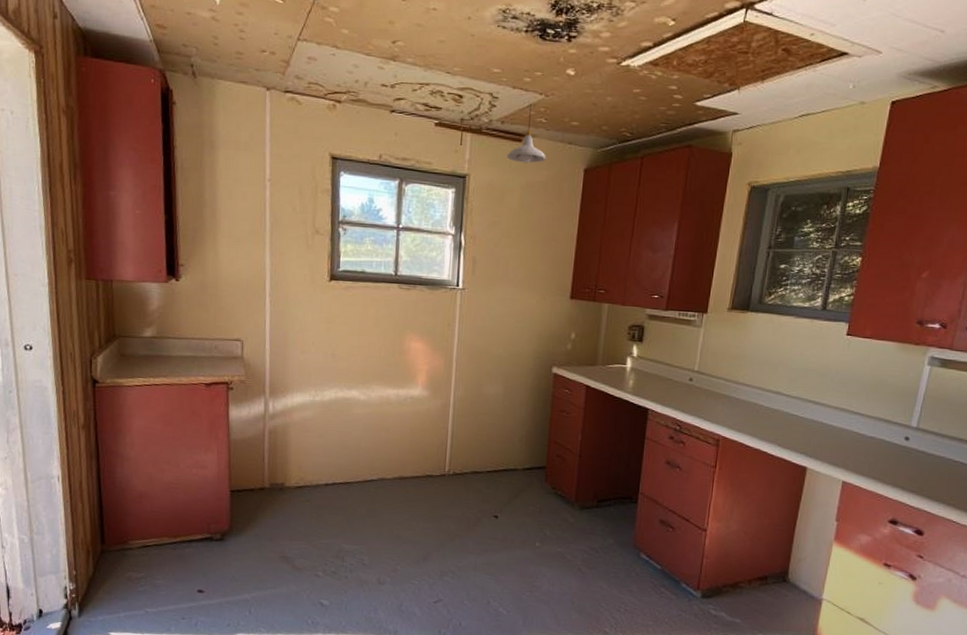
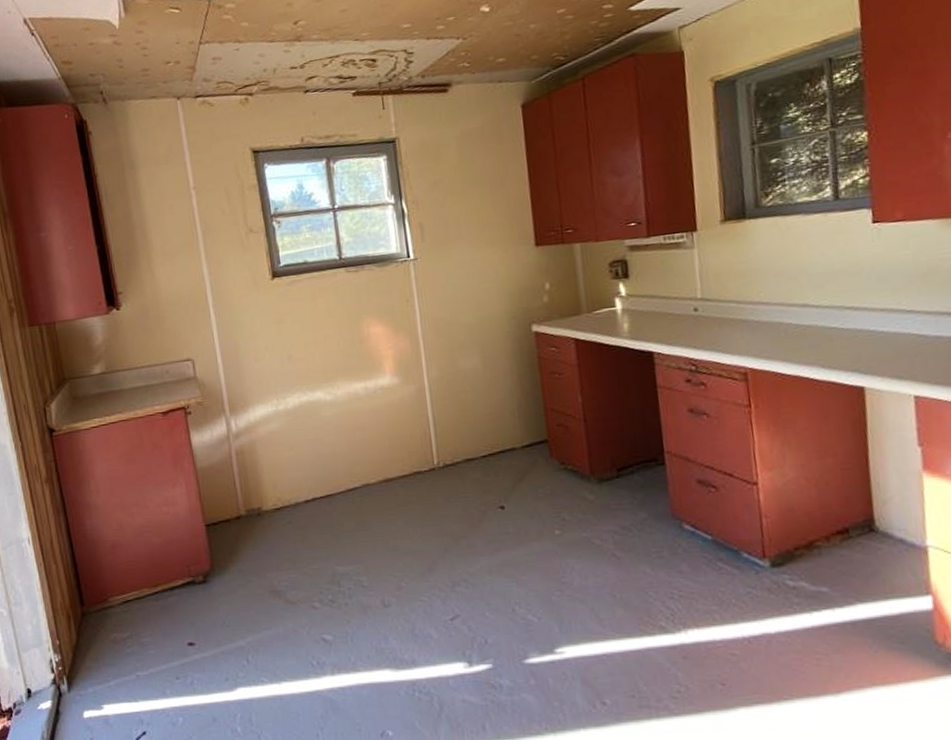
pendant light: present [506,104,546,164] -> none [434,51,477,114]

